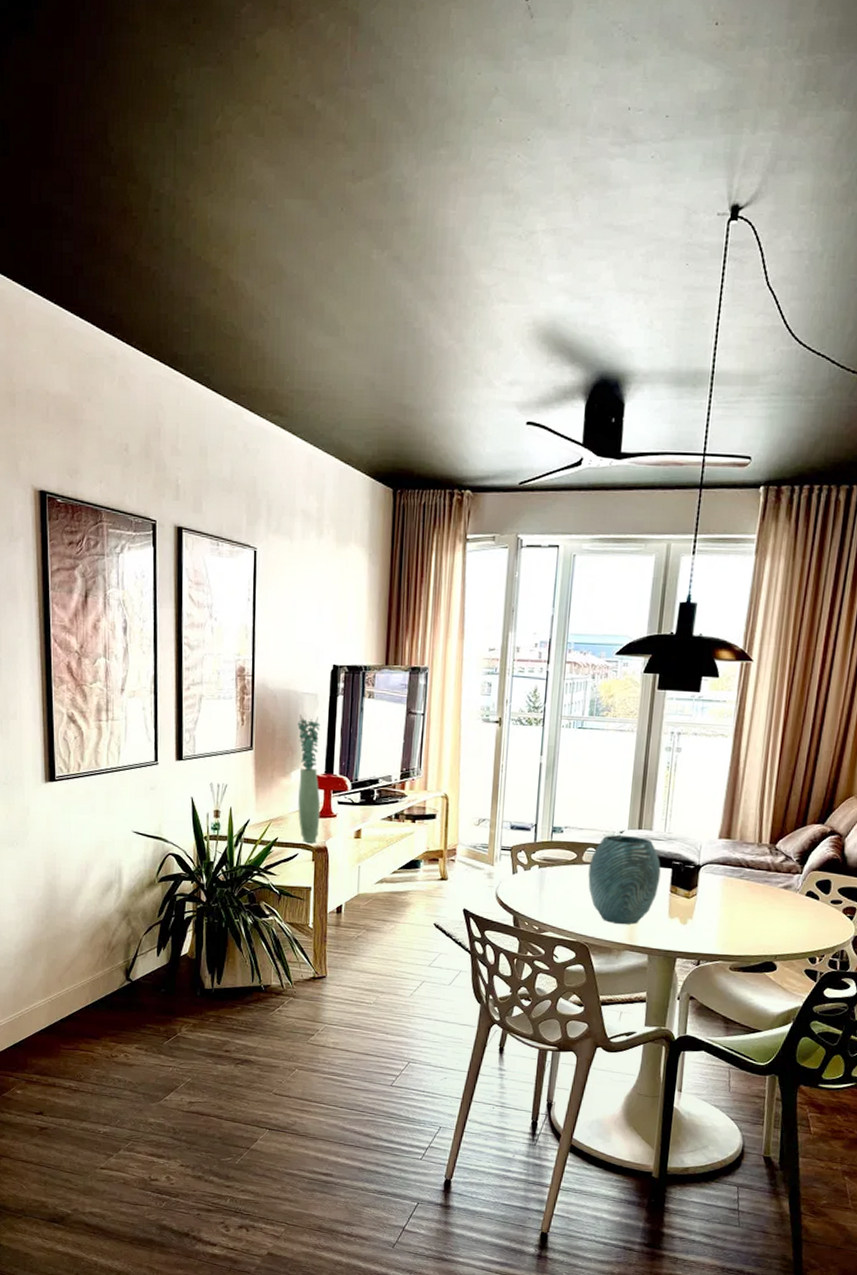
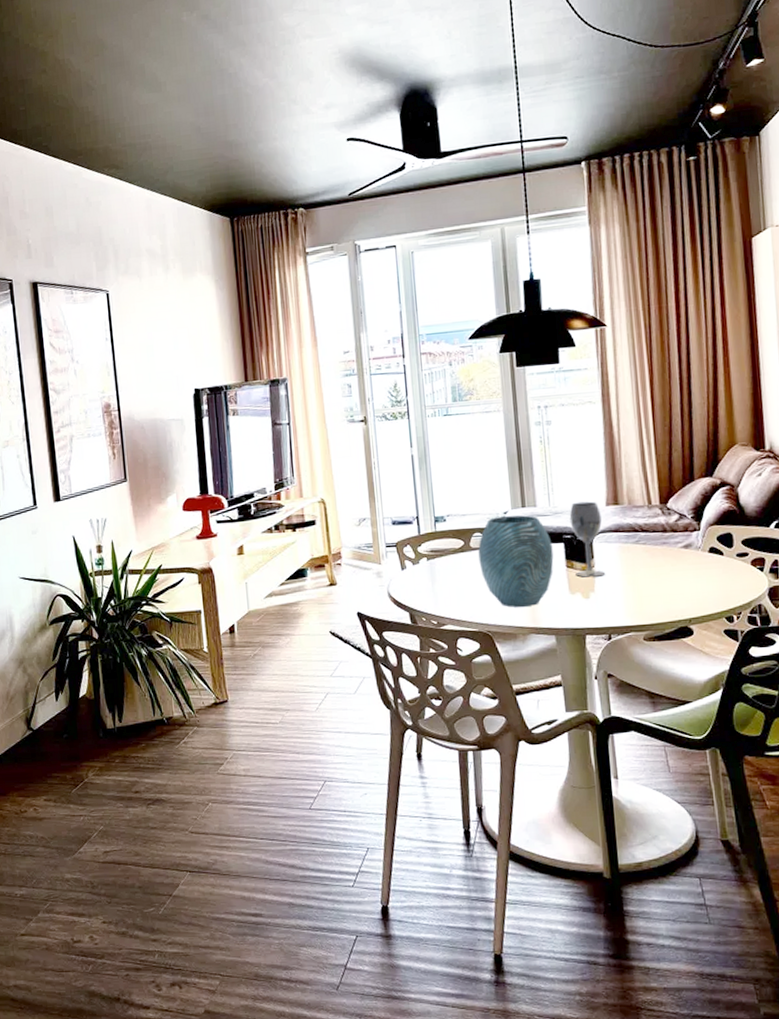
vase: present [297,714,321,843] -> none [167,440,202,566]
wine glass: none [677,831,713,905] -> present [569,501,605,578]

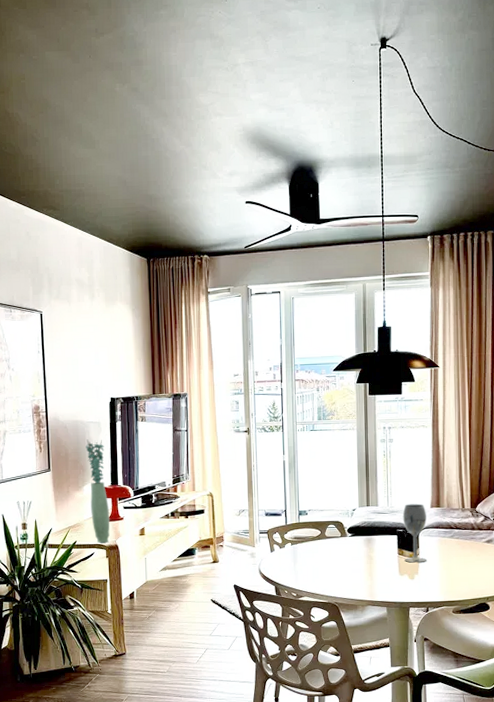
vase: none [167,440,202,566] -> present [85,439,110,543]
vase: present [478,515,554,607] -> none [331,512,389,584]

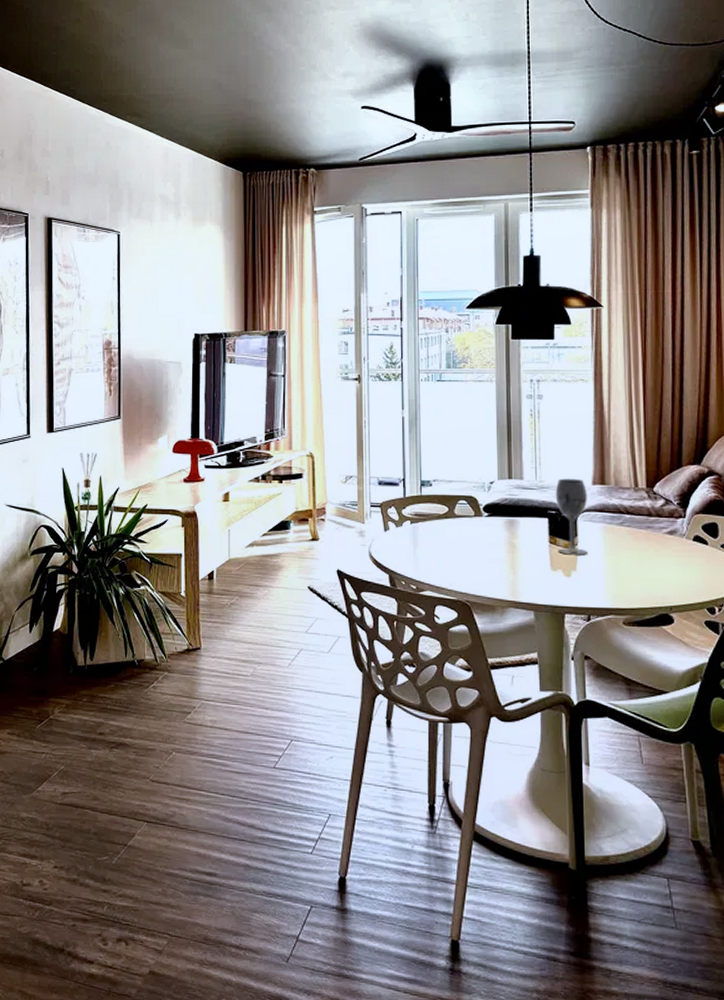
vase: present [85,439,110,543] -> none [163,382,188,508]

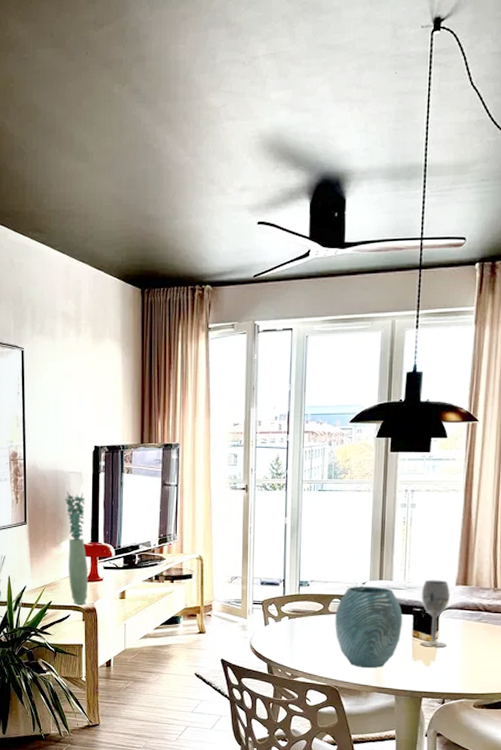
vase: none [163,382,188,508] -> present [65,491,88,605]
vase: none [462,485,537,579] -> present [335,586,403,668]

